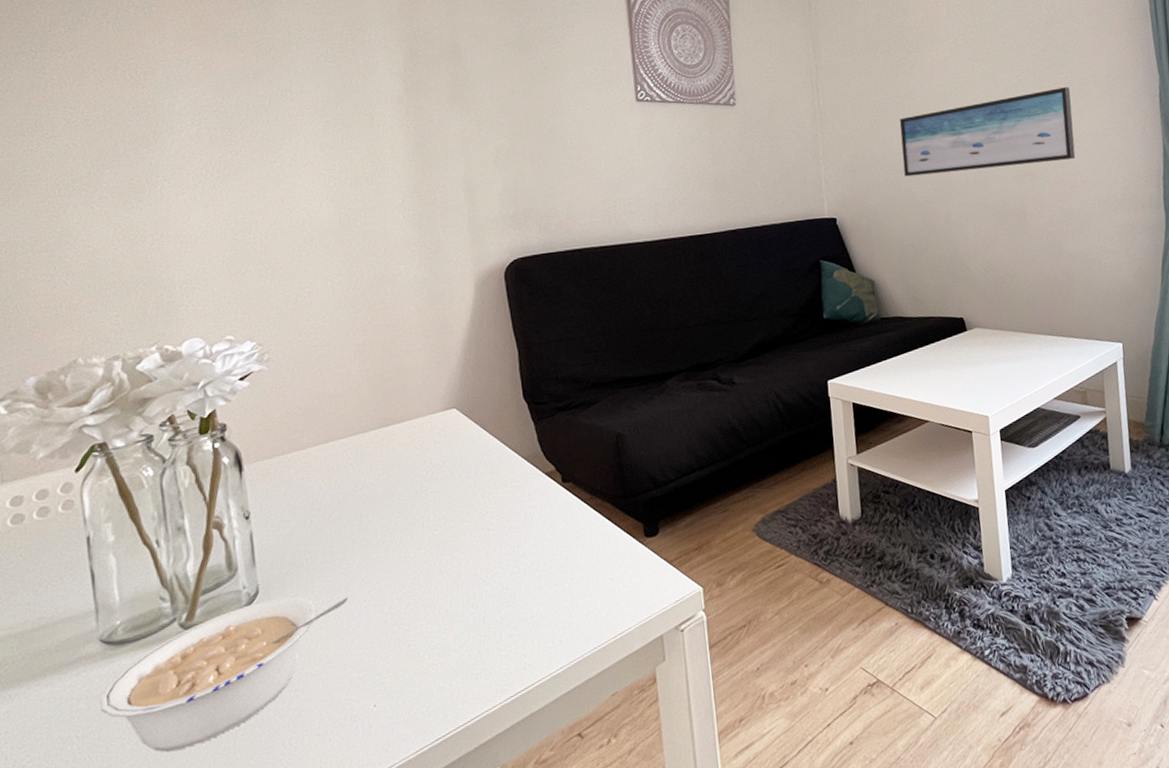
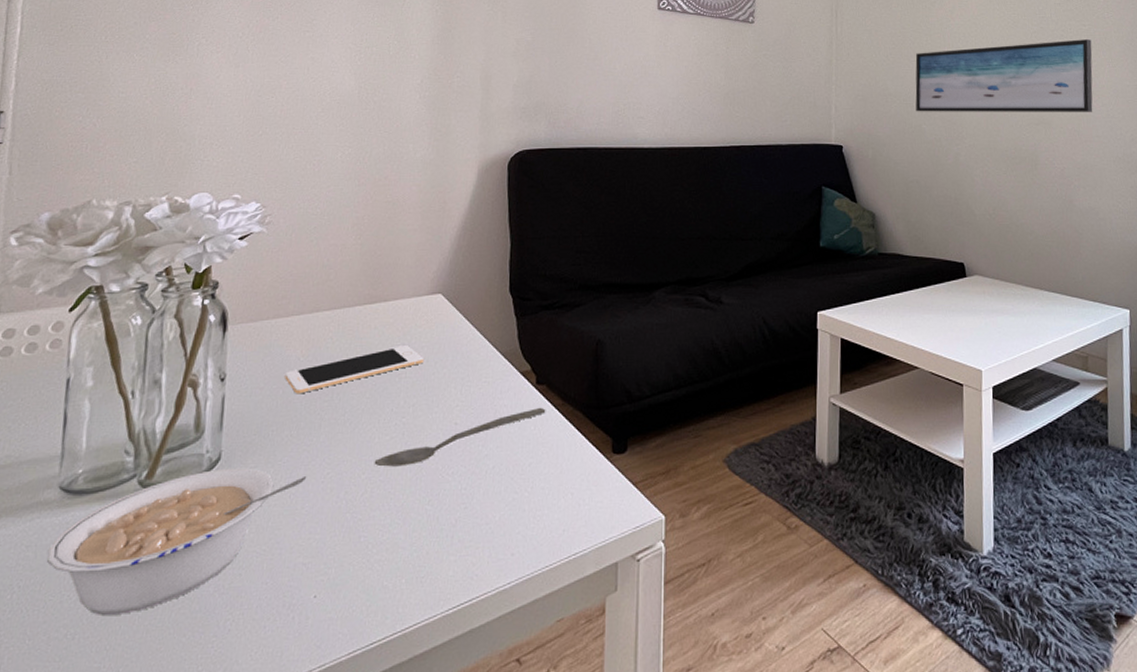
cell phone: none [310,462,447,522] -> present [285,346,423,394]
spoon: none [413,503,575,579] -> present [374,407,546,467]

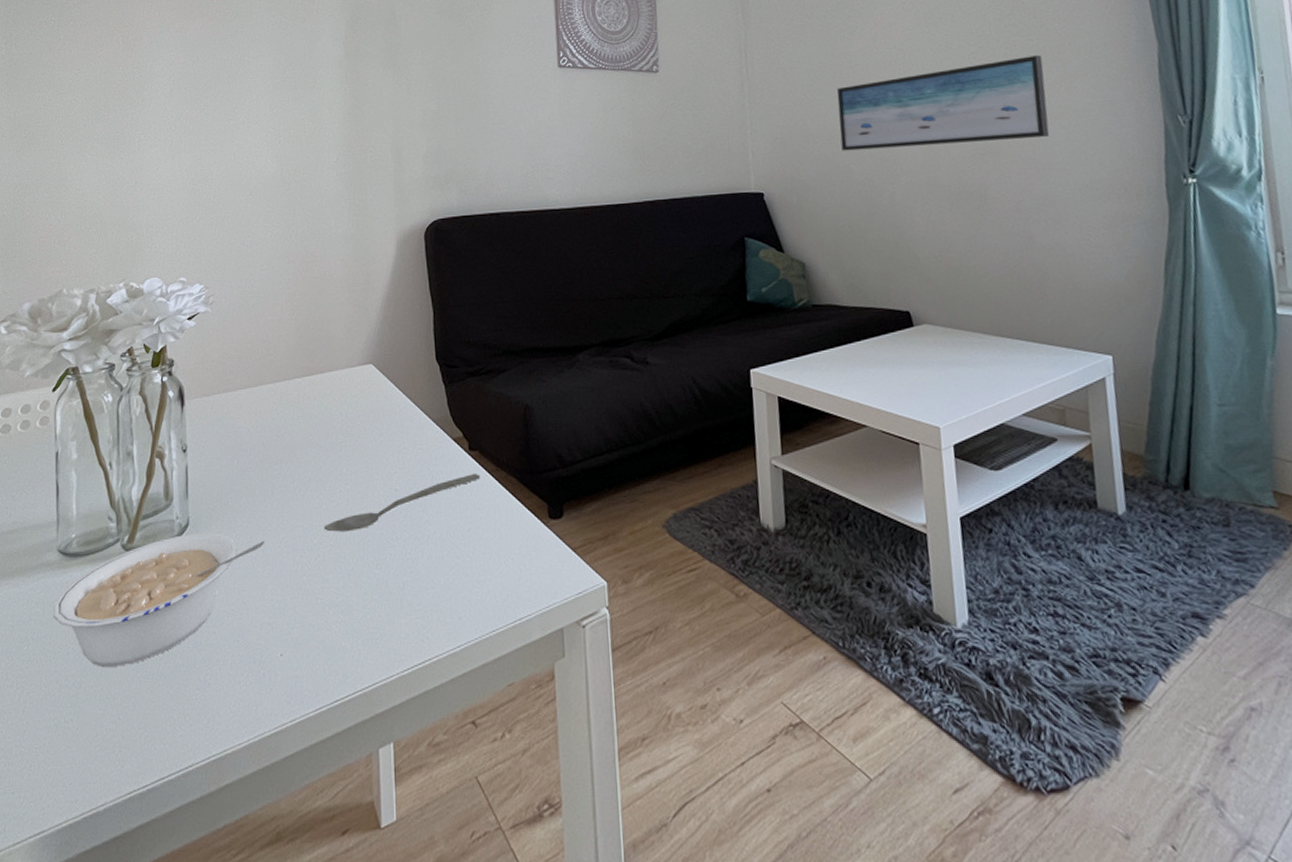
cell phone: present [285,346,423,394] -> none [238,415,361,464]

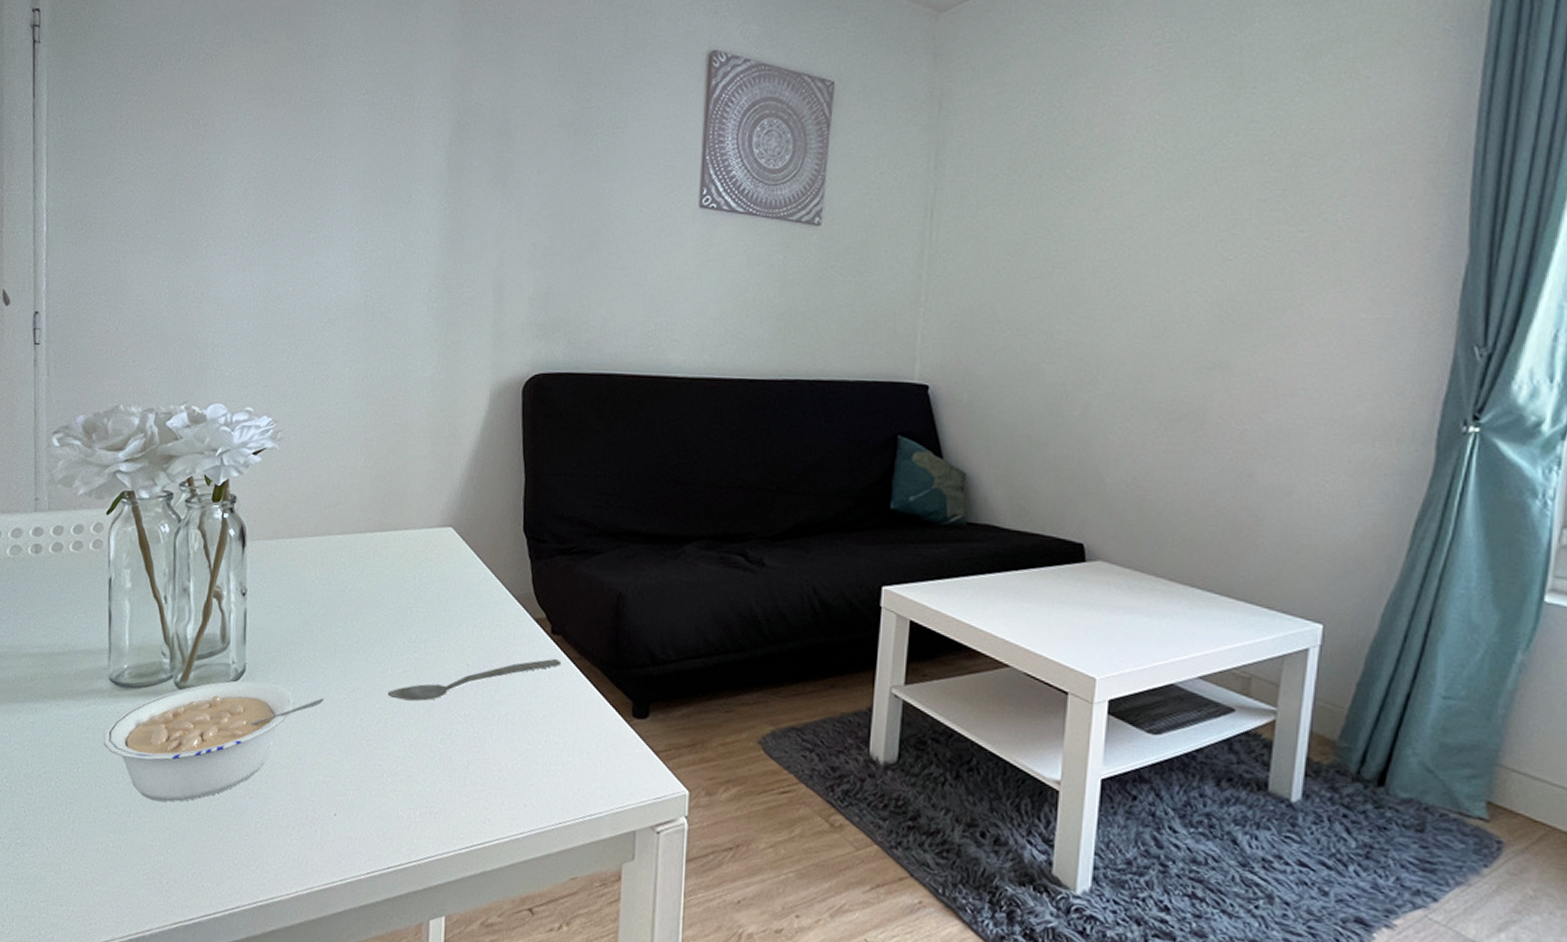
wall art: present [837,55,1050,151] -> none [1033,251,1311,355]

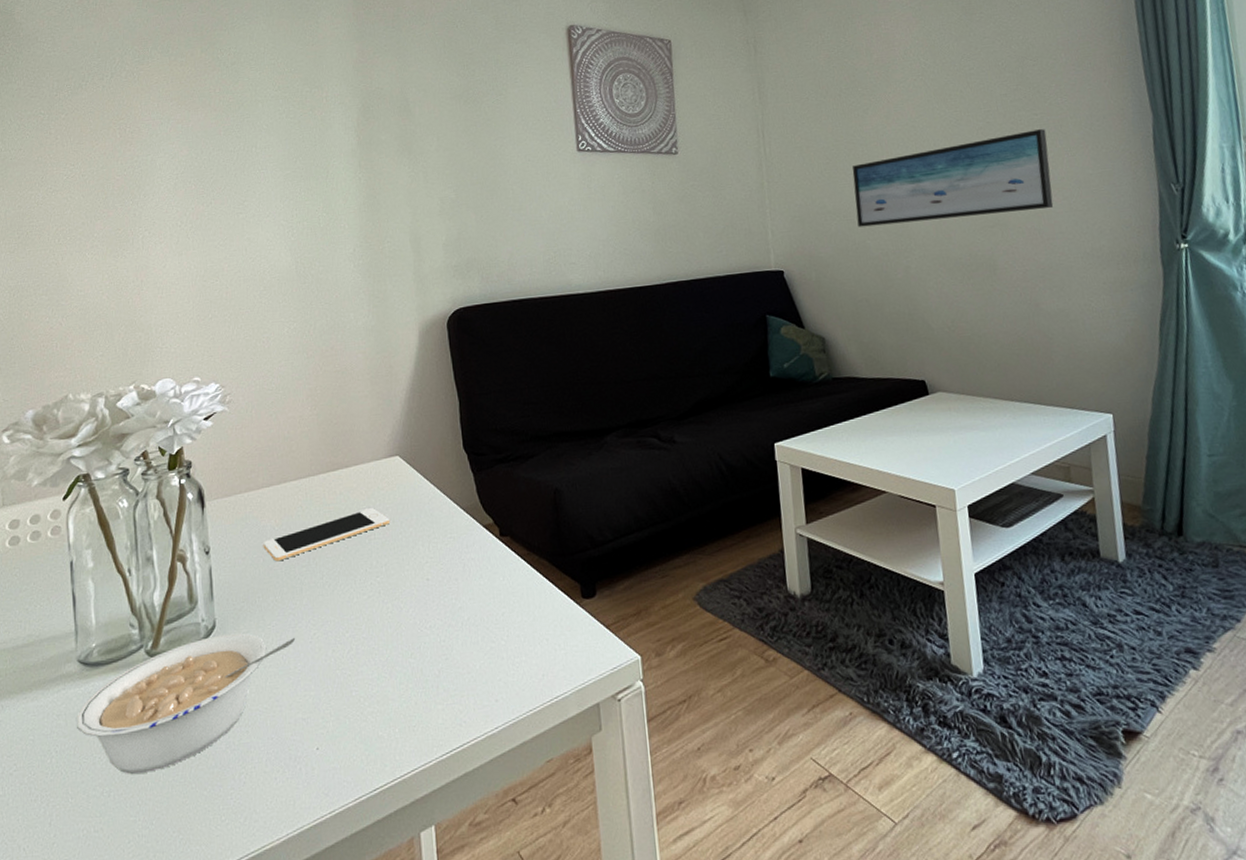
cell phone: none [301,578,434,617] -> present [263,508,389,562]
spoon: present [387,658,562,702] -> none [355,558,513,625]
wall art: none [1033,251,1311,355] -> present [852,129,1054,228]

